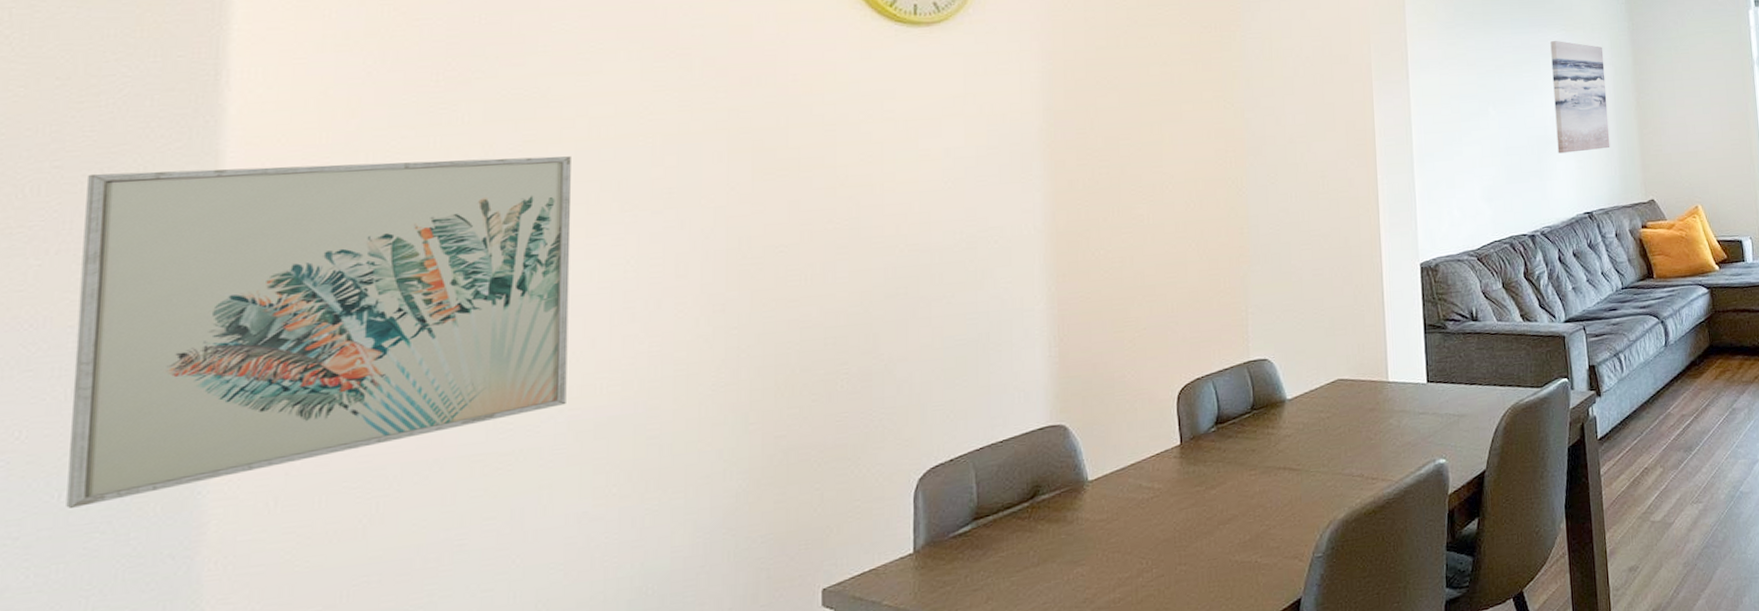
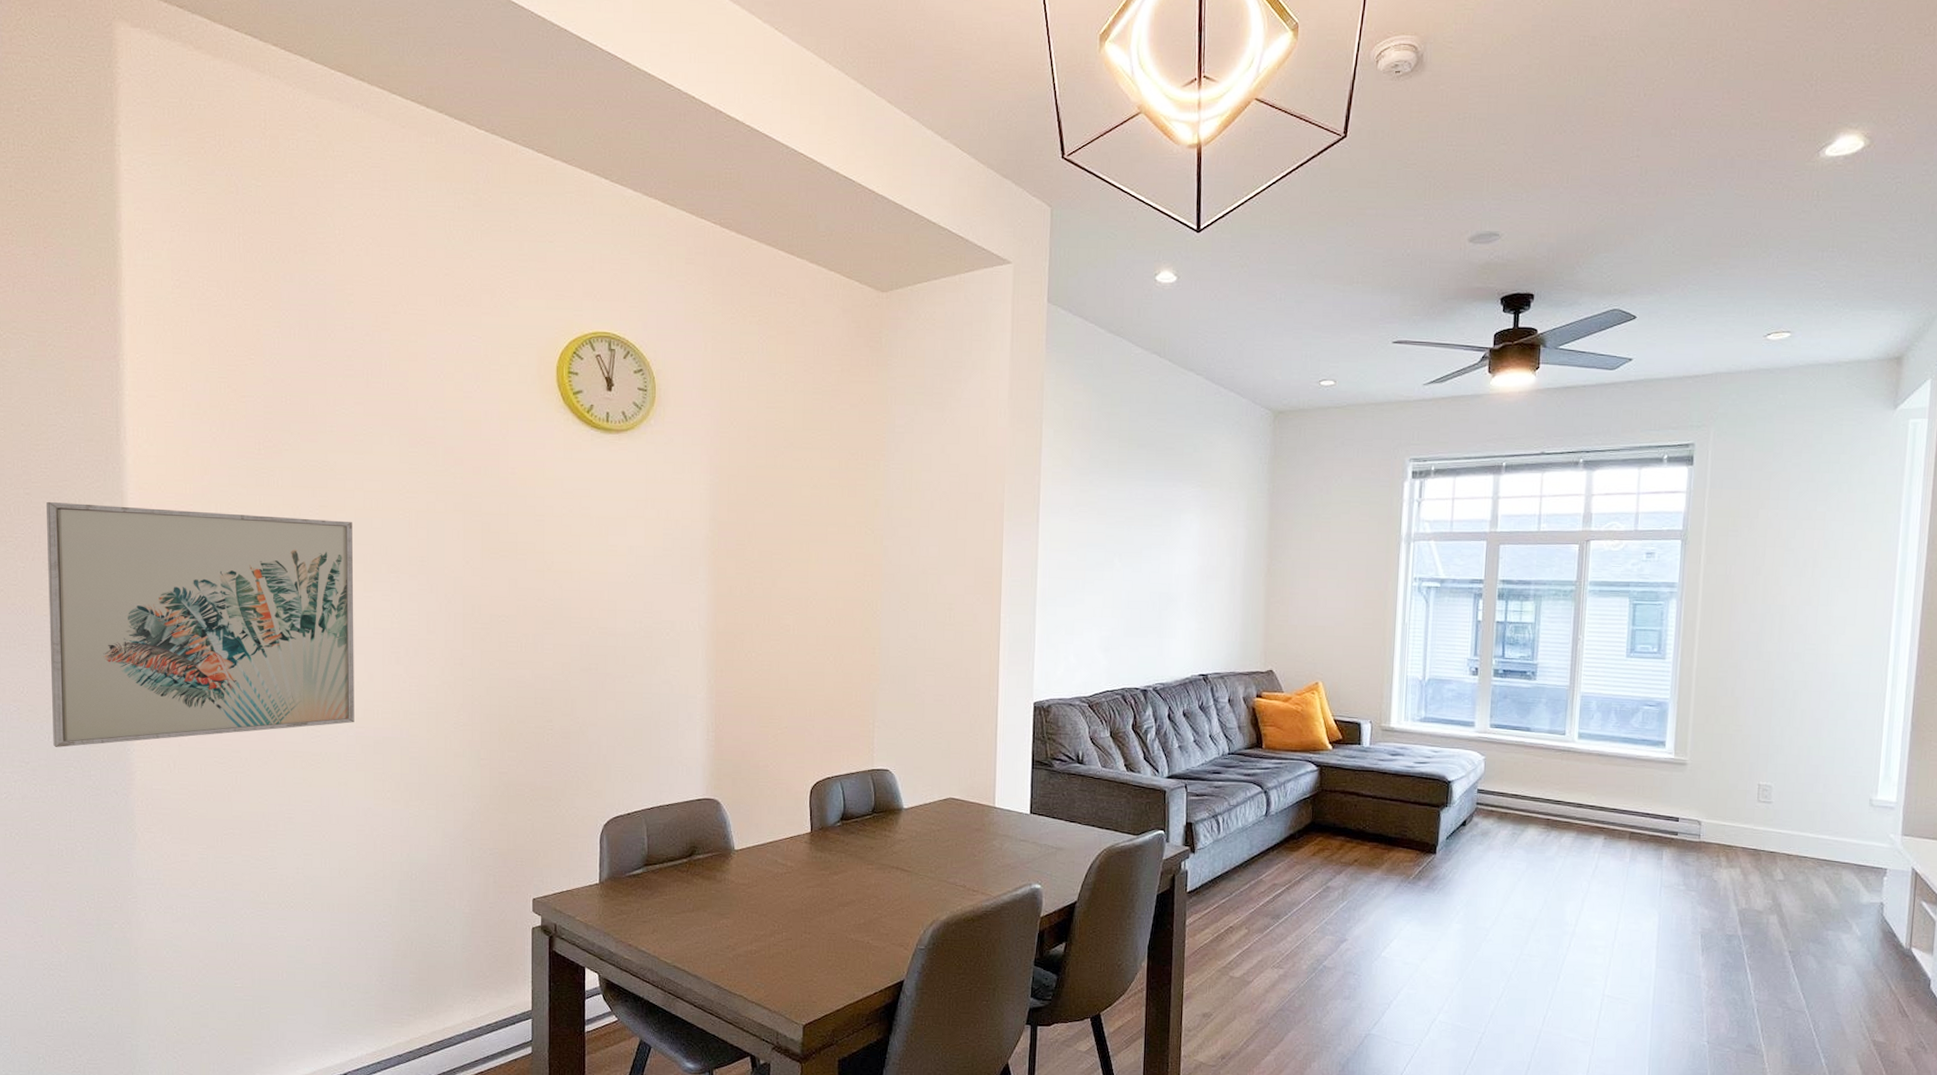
wall art: present [1550,41,1610,154] -> none [1179,497,1239,613]

